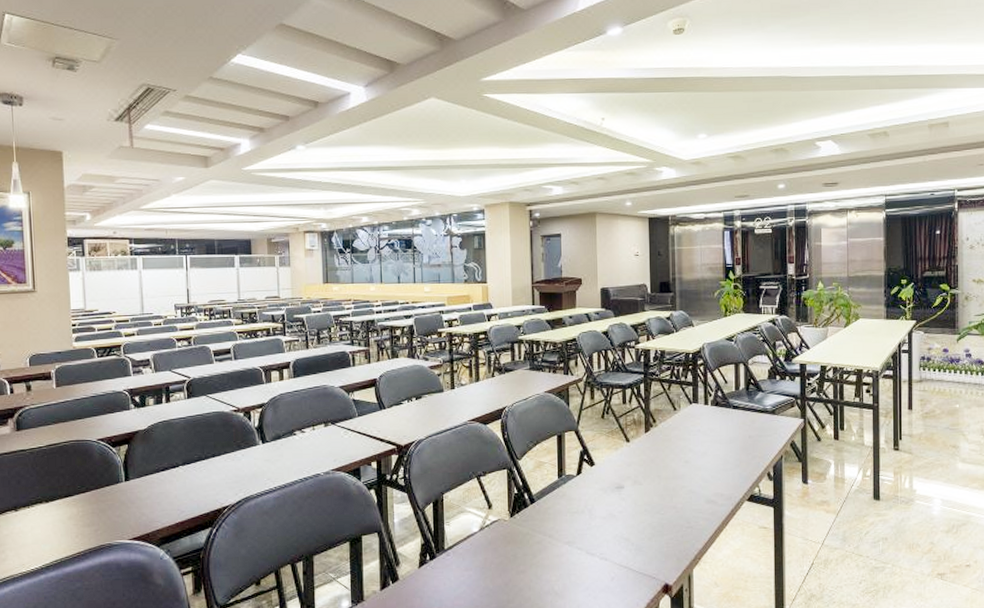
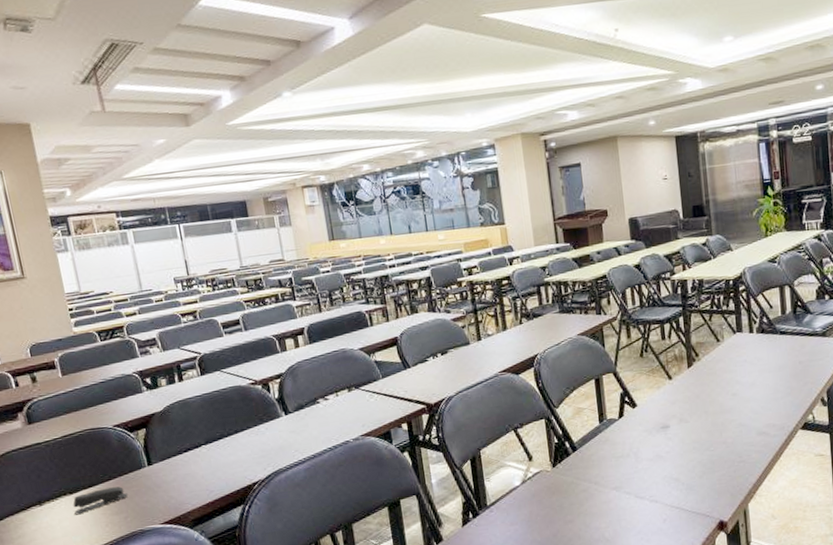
stapler: none [47,499,101,524] -> present [73,486,128,515]

